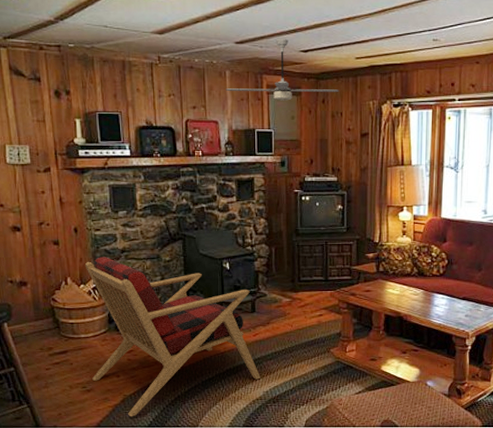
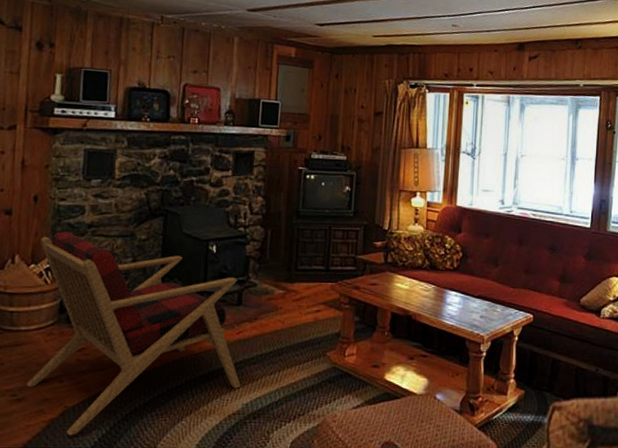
ceiling fan: present [226,38,340,101] -> none [232,9,355,73]

